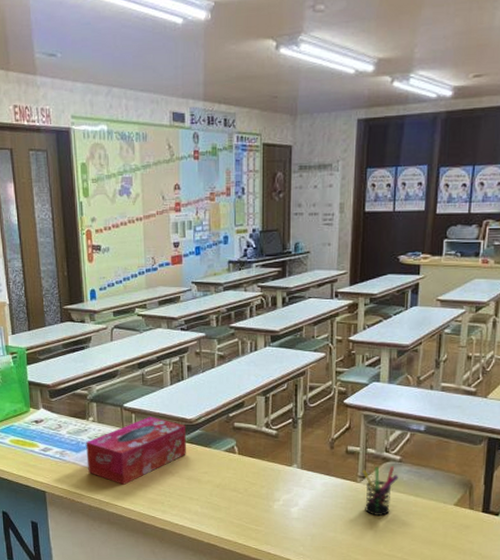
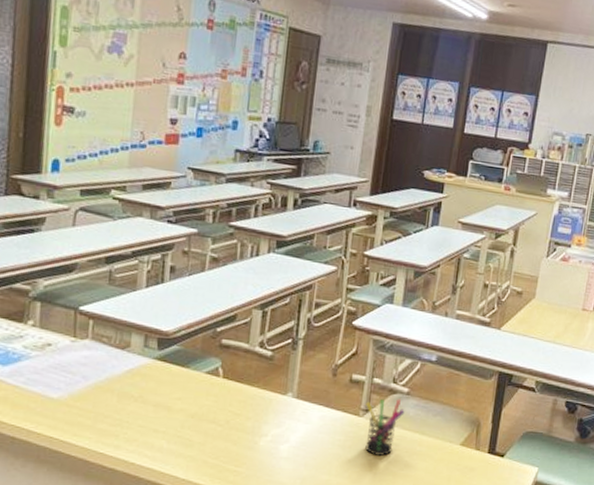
tissue box: present [86,416,186,485] -> none [16,324,160,411]

